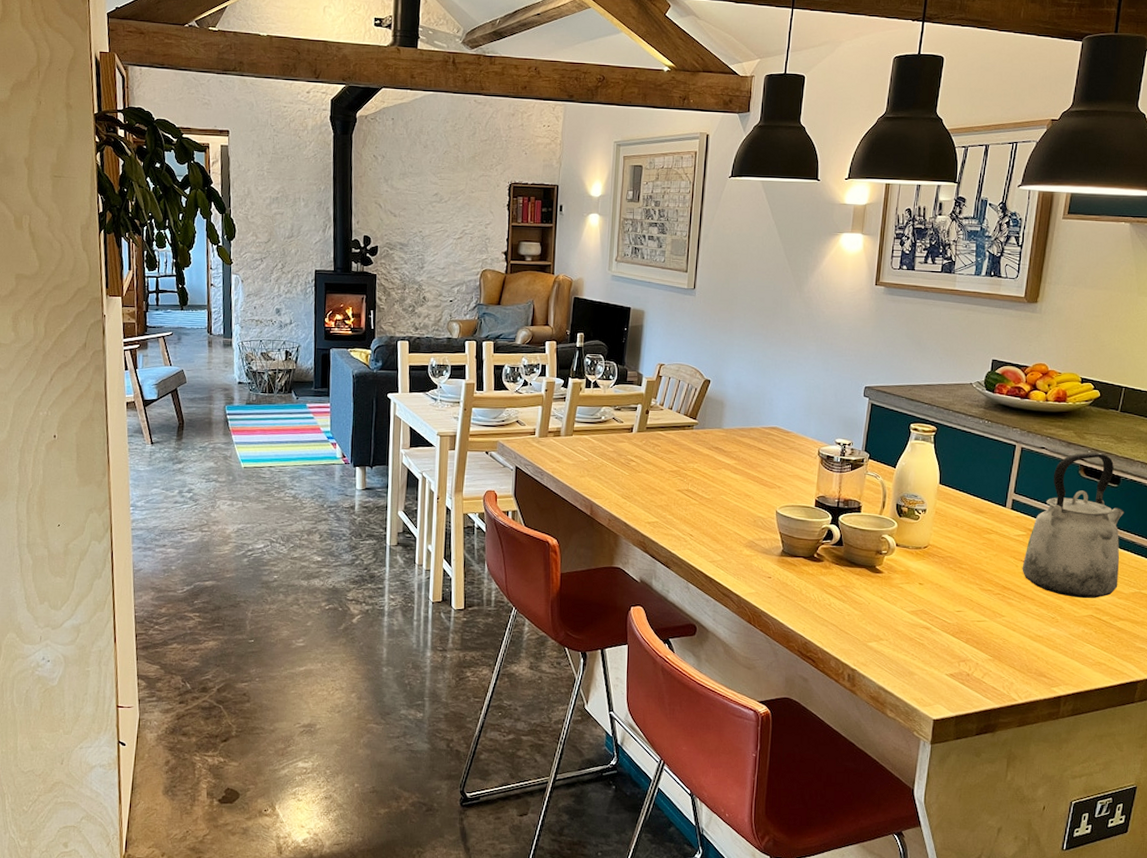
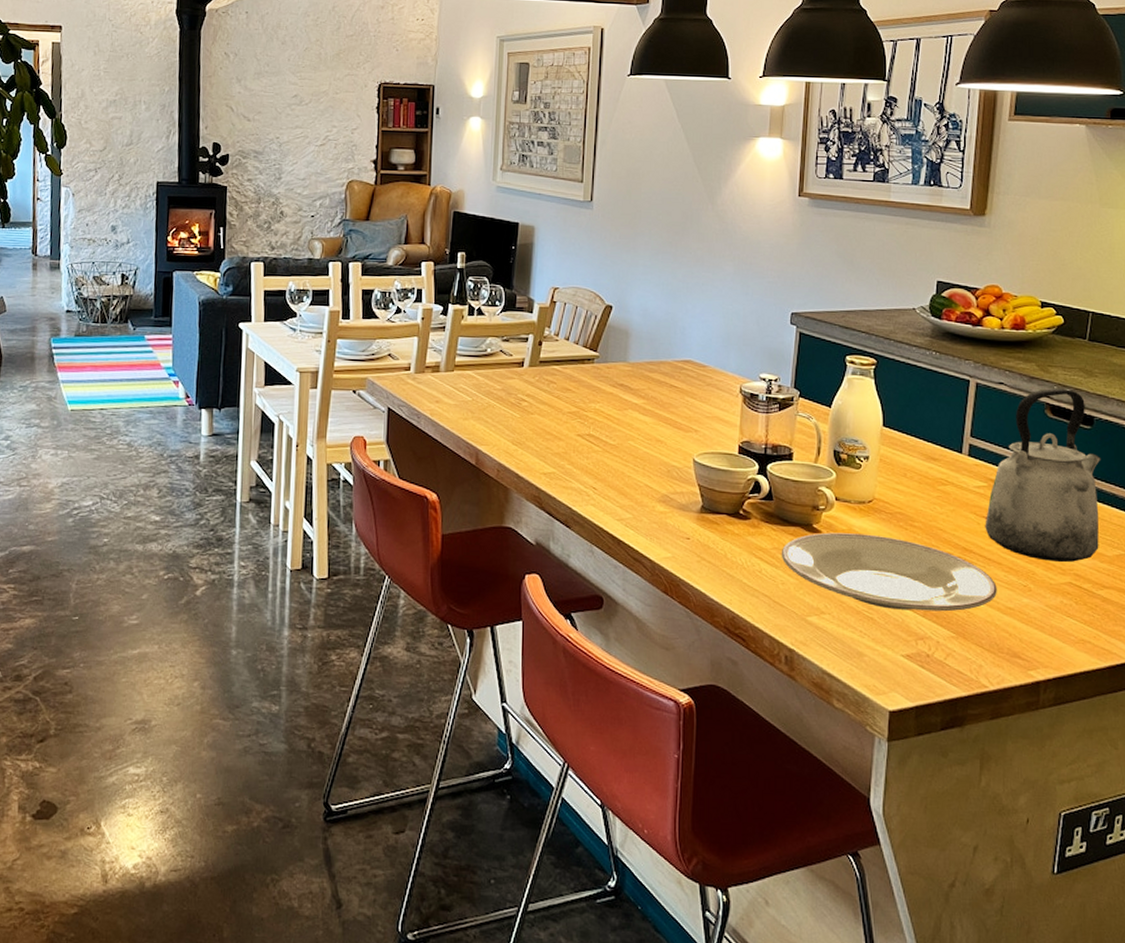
plate: none [848,573,1029,639] -> present [781,532,997,612]

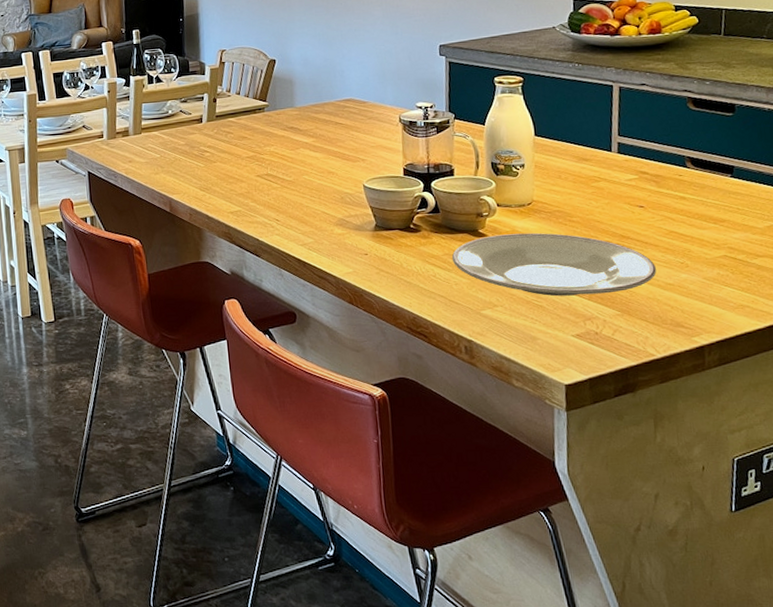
kettle: present [985,388,1101,563] -> none [639,81,750,239]

